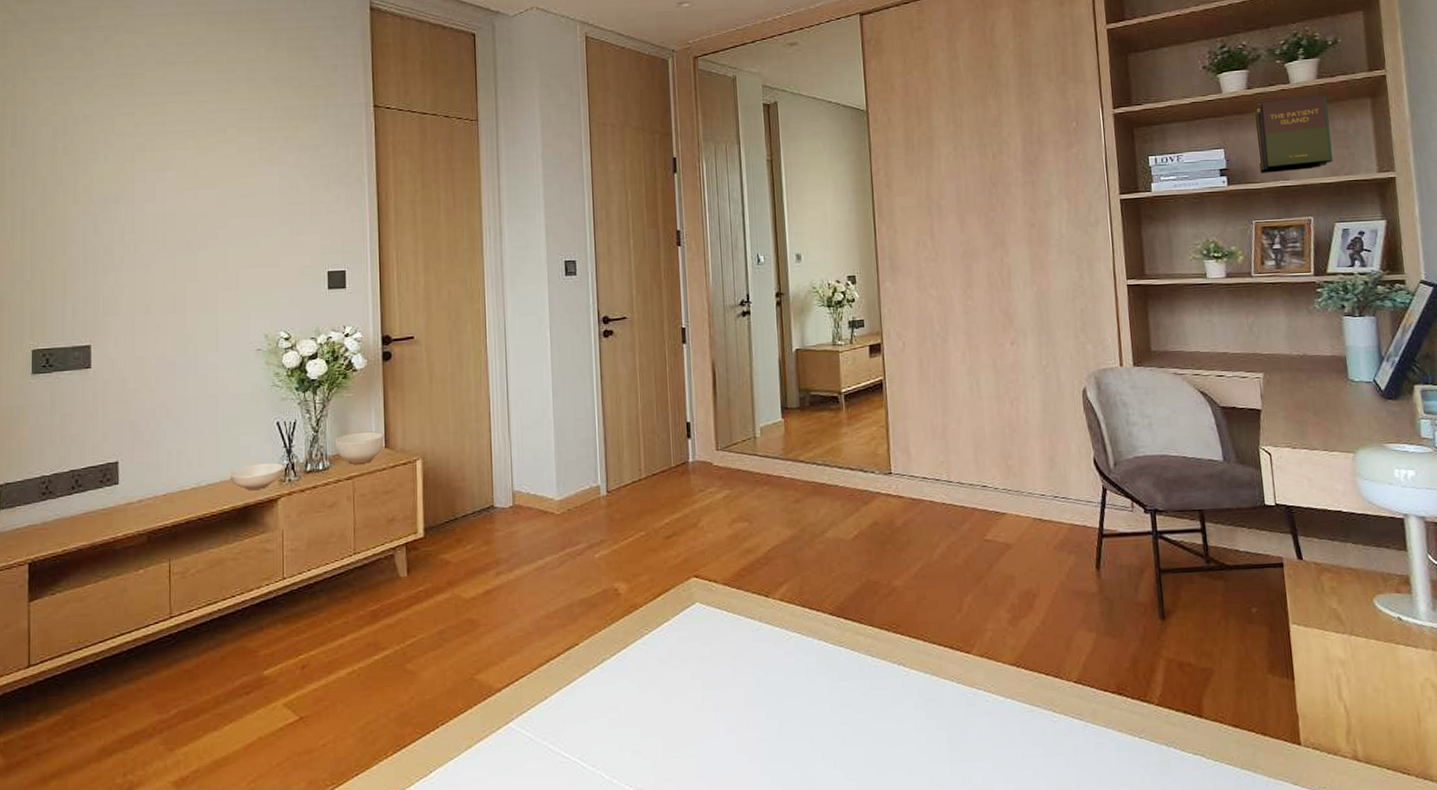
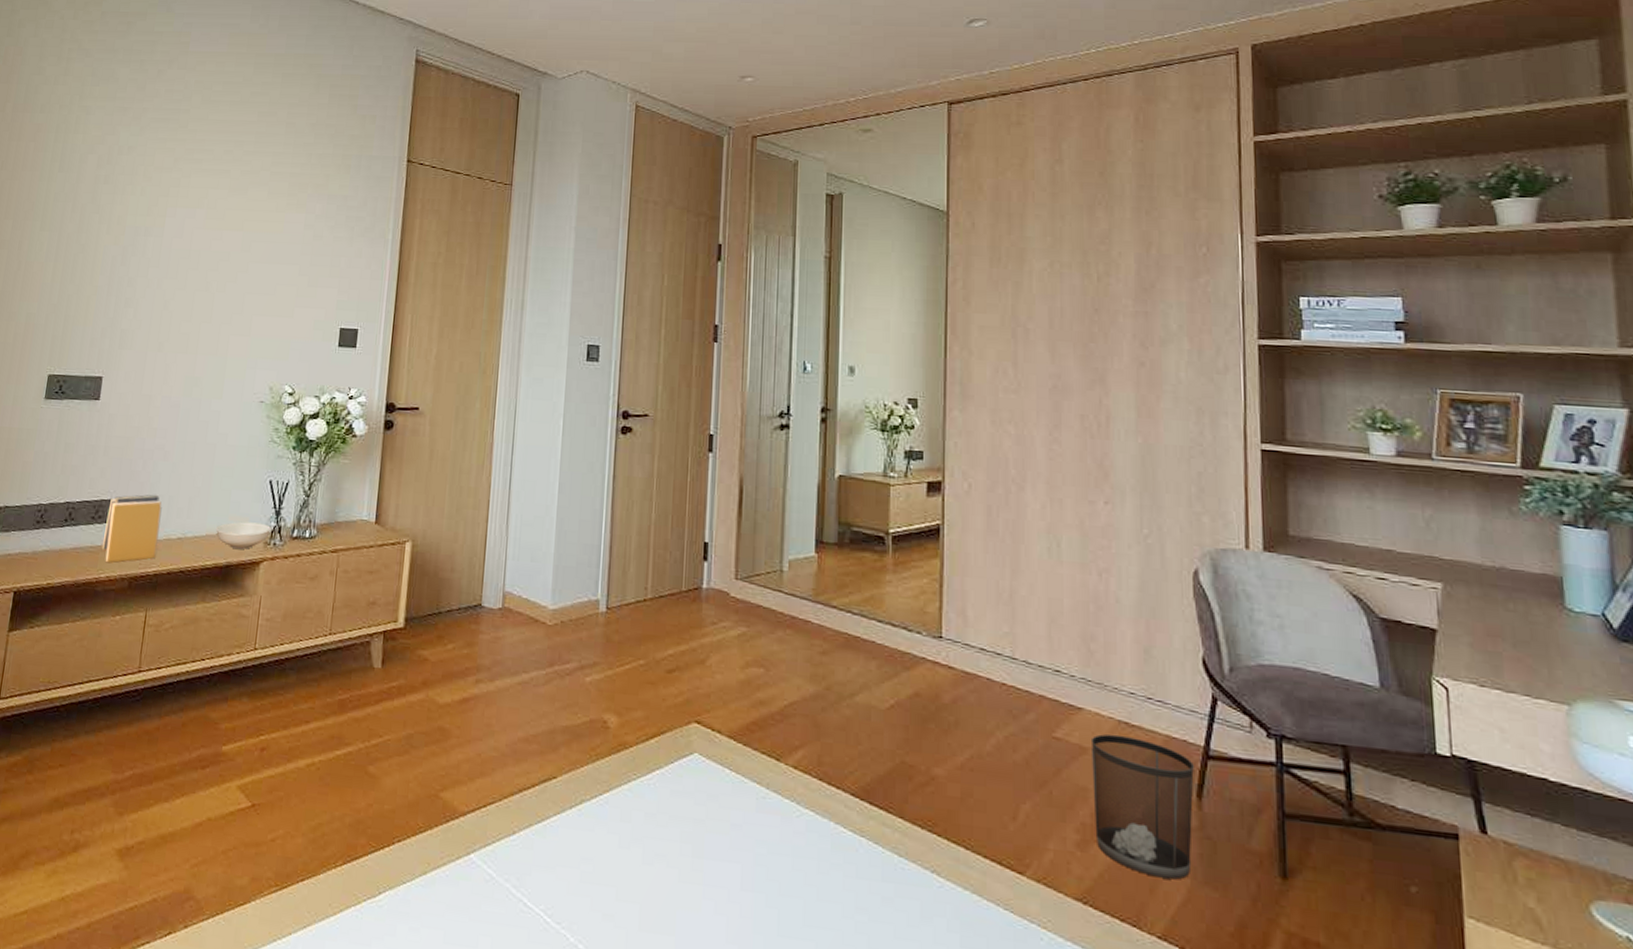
books: none [114,450,172,522] -> present [101,494,162,563]
bowl: present [335,431,385,464] -> none [325,502,376,538]
waste bin: none [1013,529,1096,636] -> present [1090,734,1194,880]
books: present [1254,93,1334,173] -> none [1446,241,1555,334]

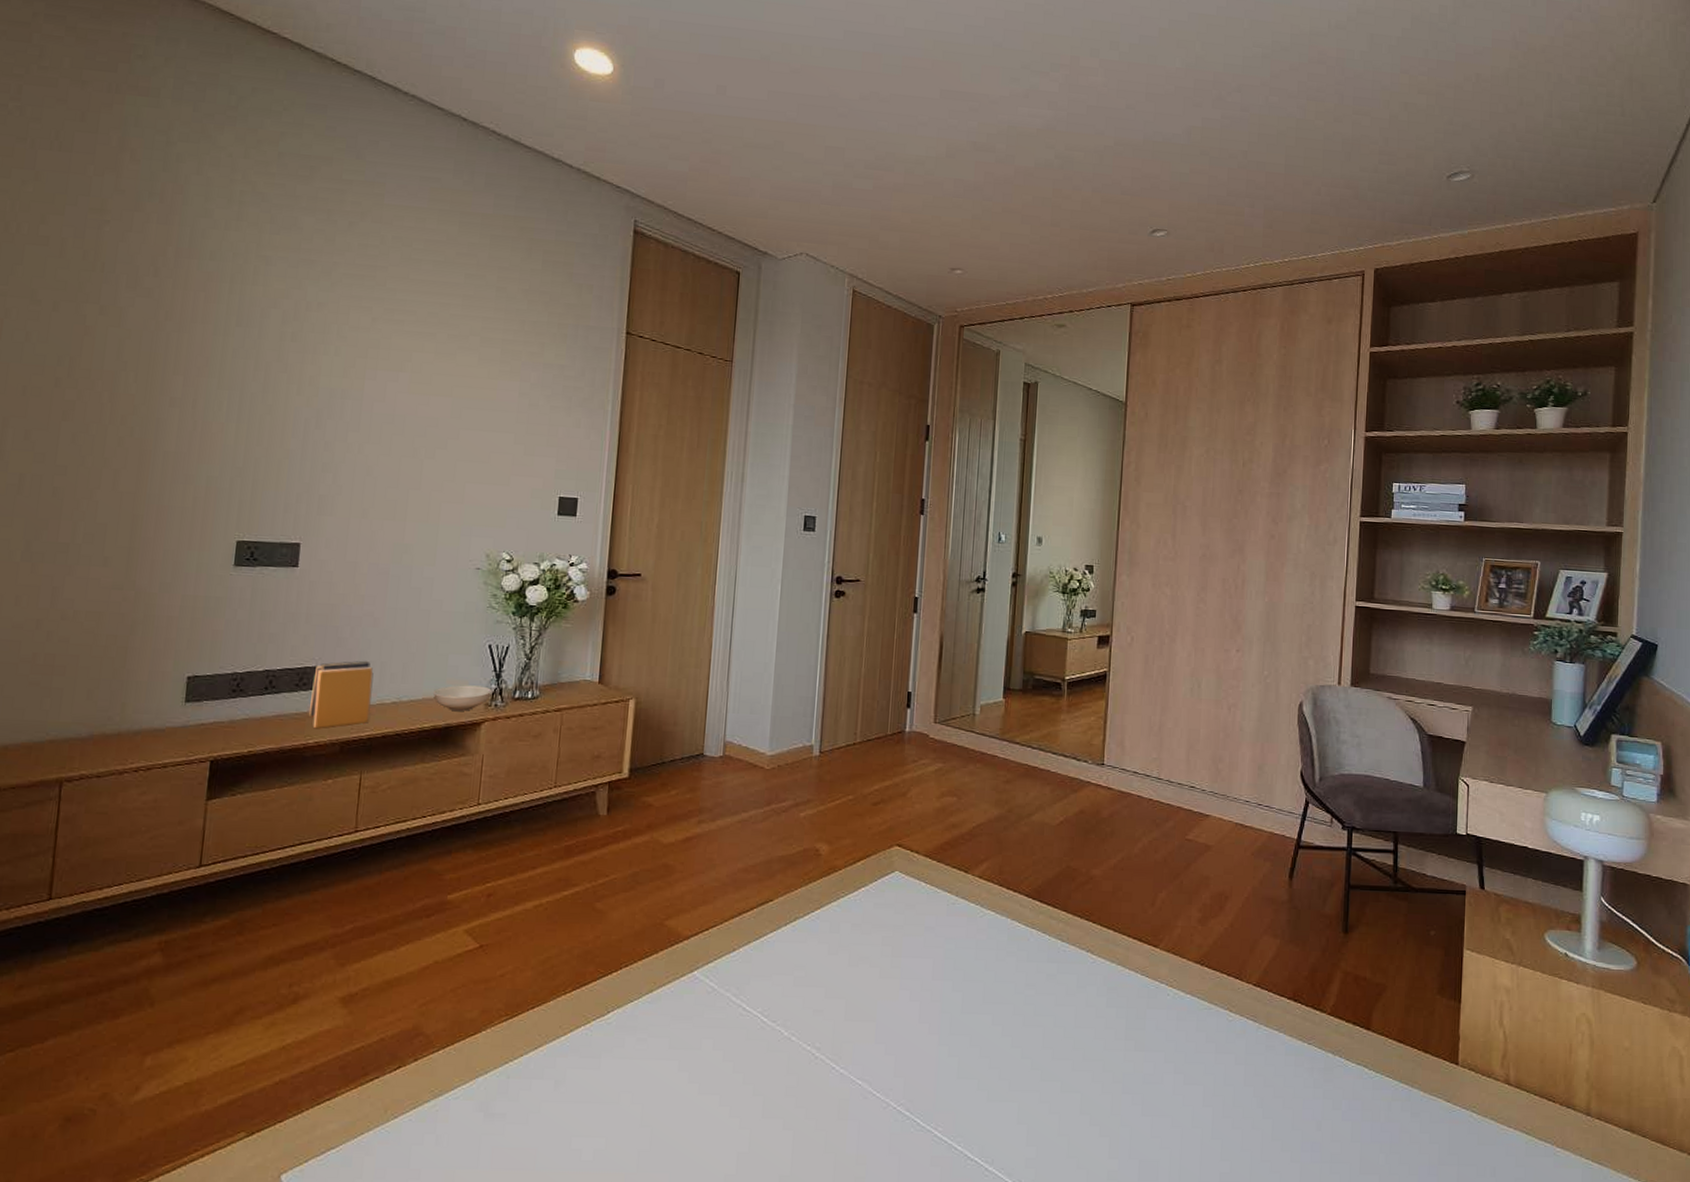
waste bin: present [1090,734,1194,880] -> none [1213,834,1288,941]

